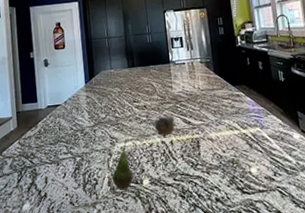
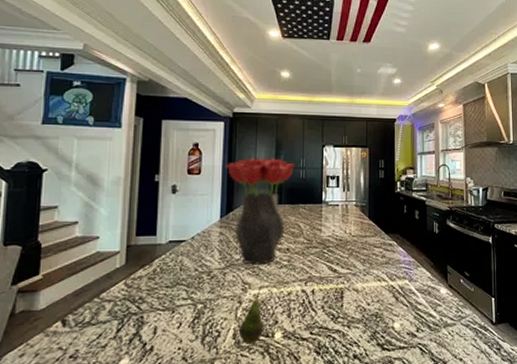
bouquet: none [83,27,142,122] -> present [225,158,296,265]
cup: present [153,115,176,136] -> none [294,261,320,284]

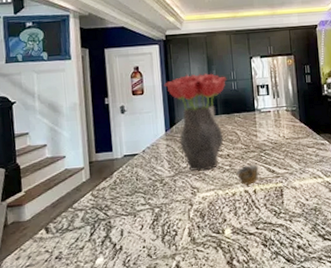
fruit: present [238,285,263,344] -> none [192,188,214,241]
cup: none [294,261,320,284] -> present [236,164,259,185]

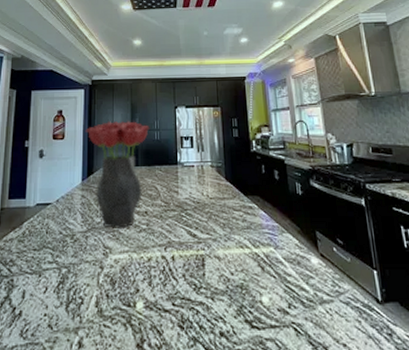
cup: present [236,164,259,185] -> none [153,225,179,249]

